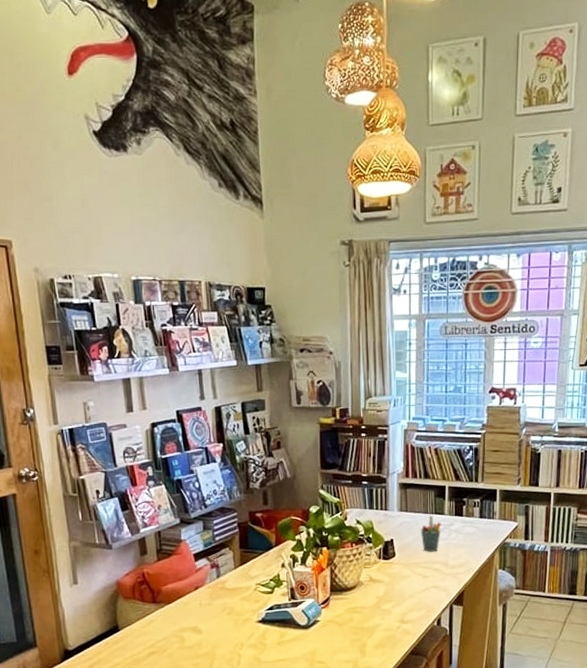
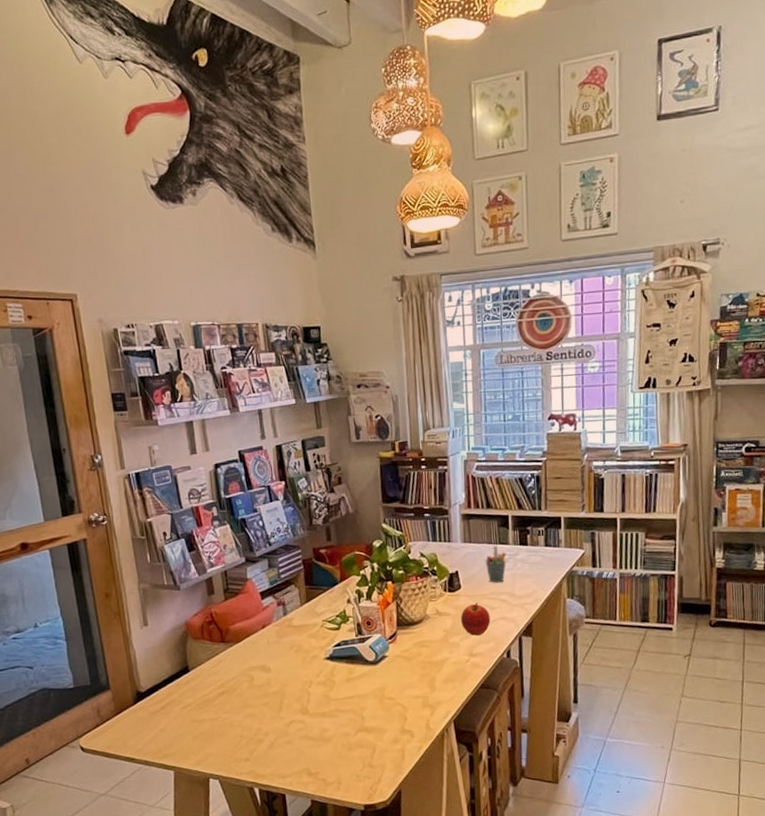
apple: none [394,570,423,603] -> present [461,602,490,636]

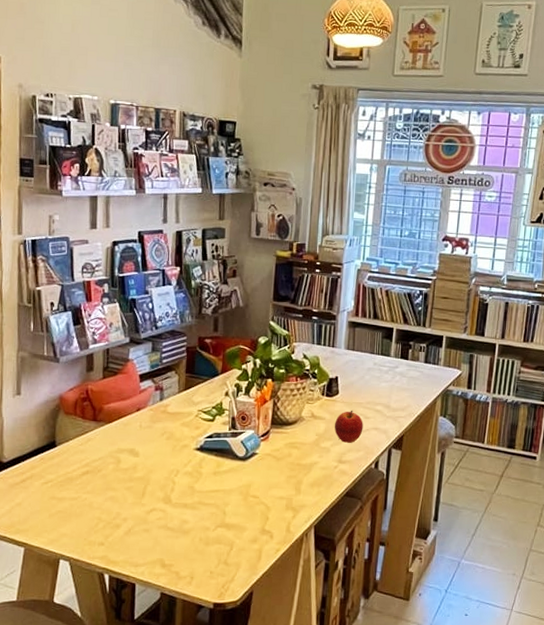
pen holder: present [485,545,507,583] -> none [365,356,387,393]

